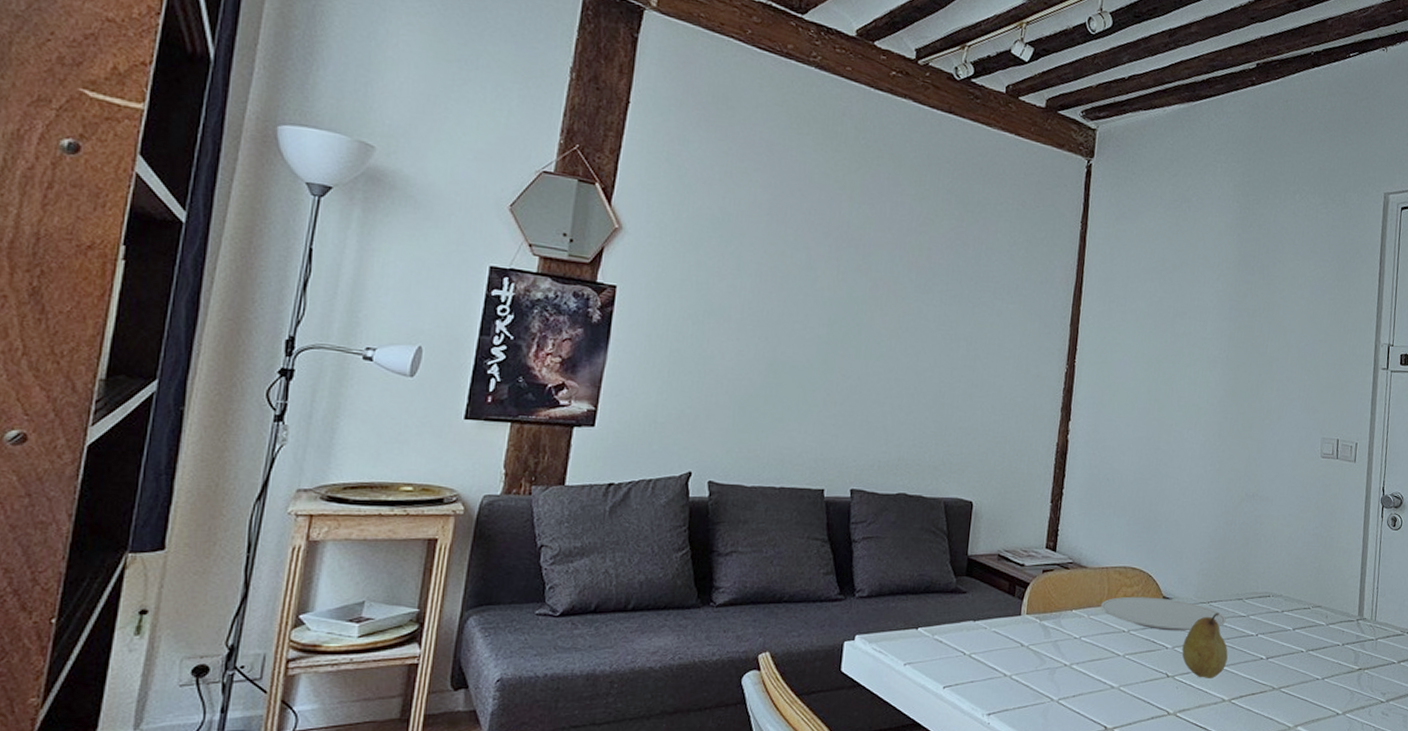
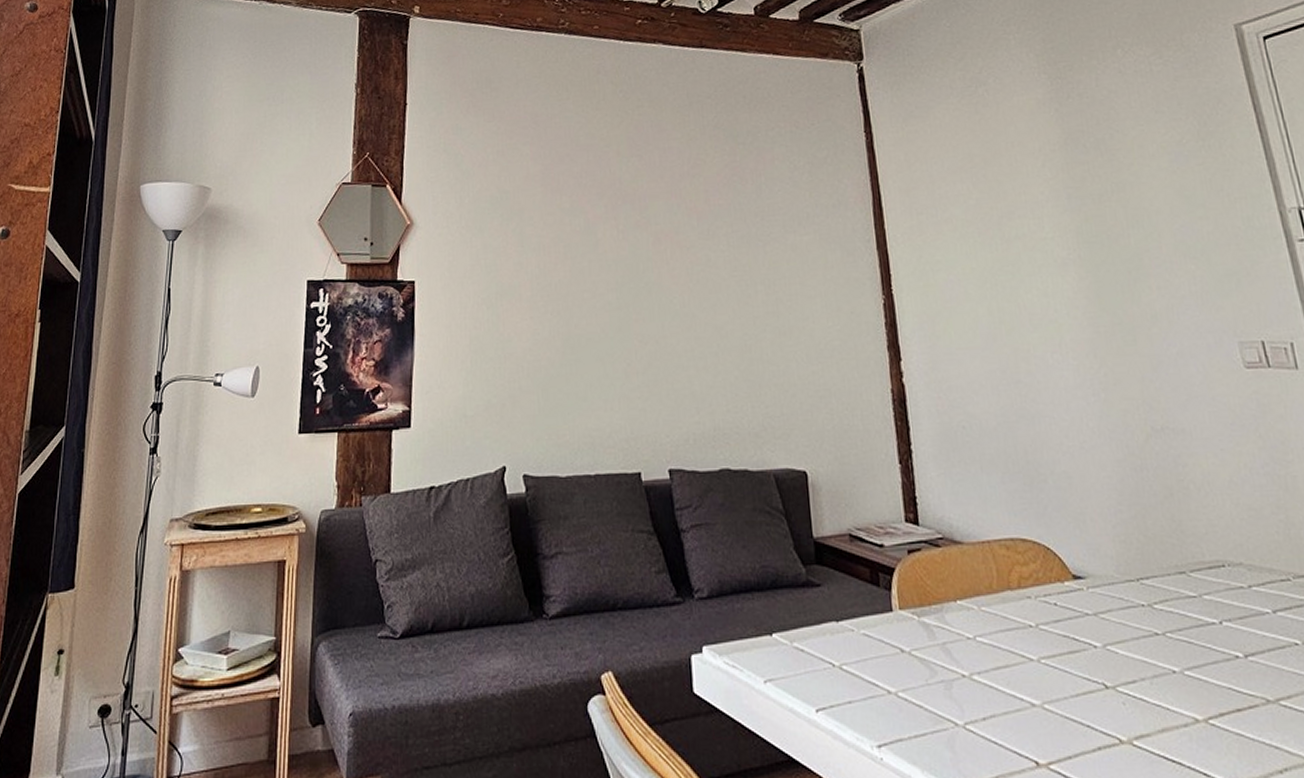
plate: present [1101,596,1226,631] -> none [992,577,1170,623]
fruit: present [1182,613,1228,678] -> none [1116,593,1187,689]

